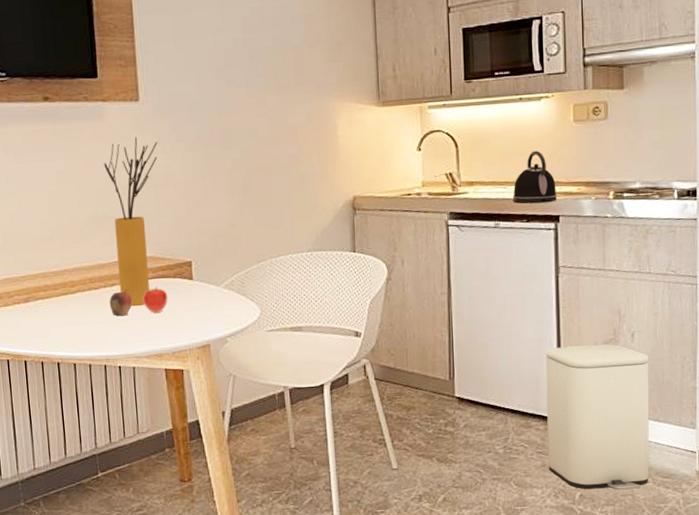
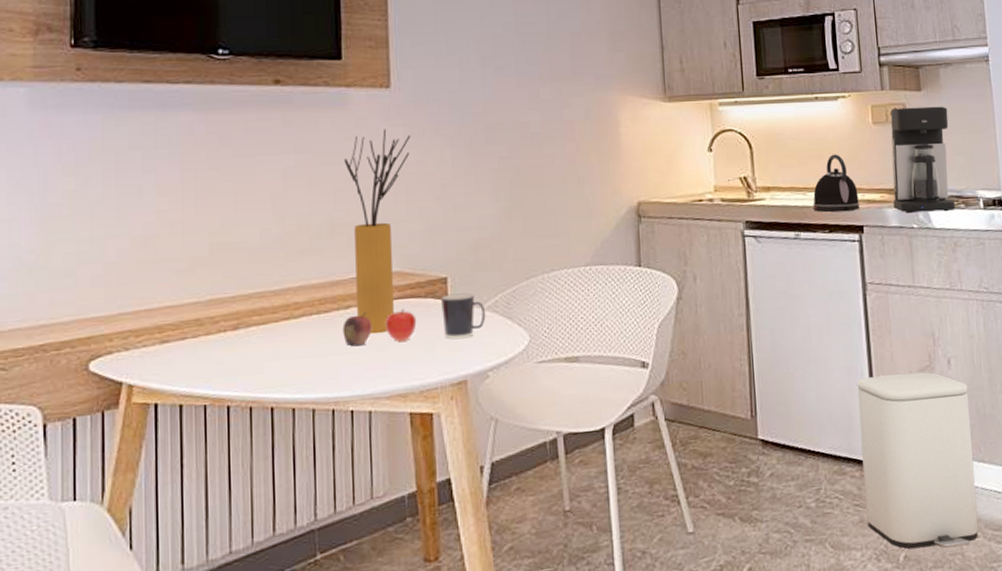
mug: none [187,274,224,312] -> present [441,293,486,340]
coffee maker: none [589,103,649,204] -> present [890,106,955,213]

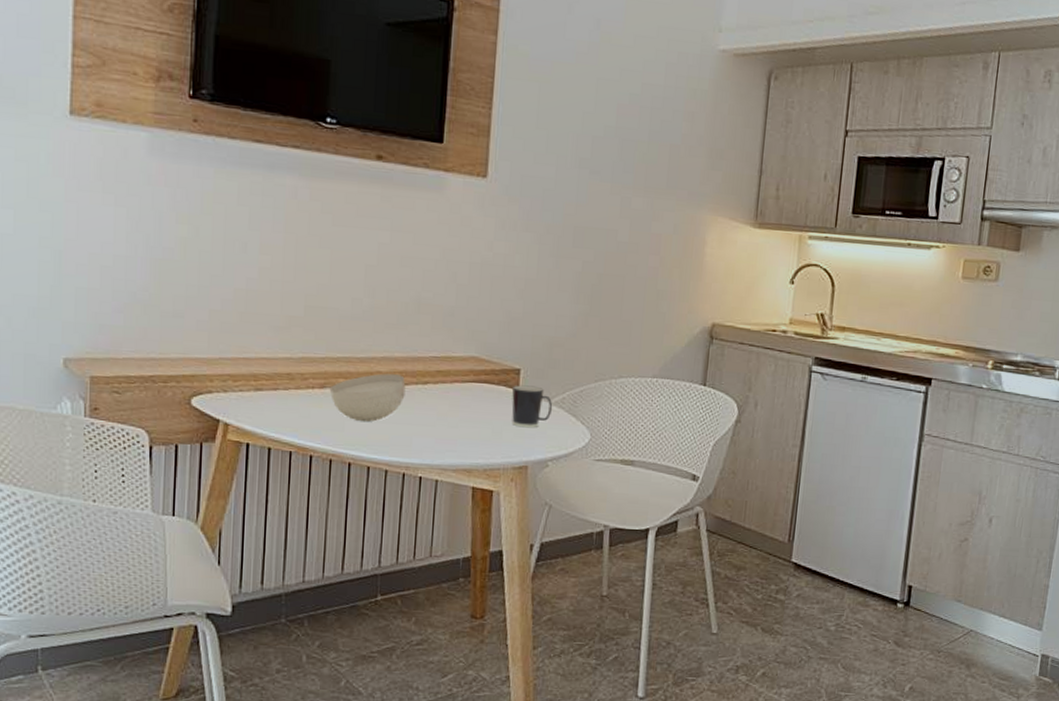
bowl: none [243,302,327,360] -> present [329,373,406,422]
fruit: present [342,312,372,346] -> none [419,390,446,420]
vase: present [344,129,411,333] -> none [434,218,502,411]
fruit: present [385,308,417,342] -> none [458,391,488,422]
kettle: present [813,154,860,212] -> none [885,303,934,363]
pedal bin: present [857,372,979,549] -> none [880,522,1004,688]
coffee maker: present [890,106,955,213] -> none [966,265,1043,377]

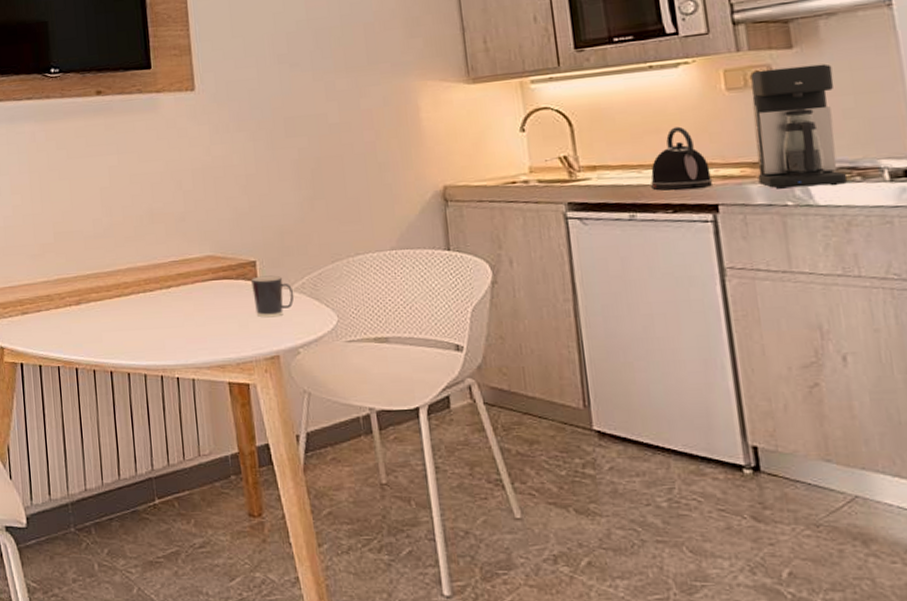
bowl: present [329,373,406,422] -> none [84,282,152,332]
kettle: none [885,303,934,363] -> present [651,126,713,191]
coffee maker: none [966,265,1043,377] -> present [750,63,847,189]

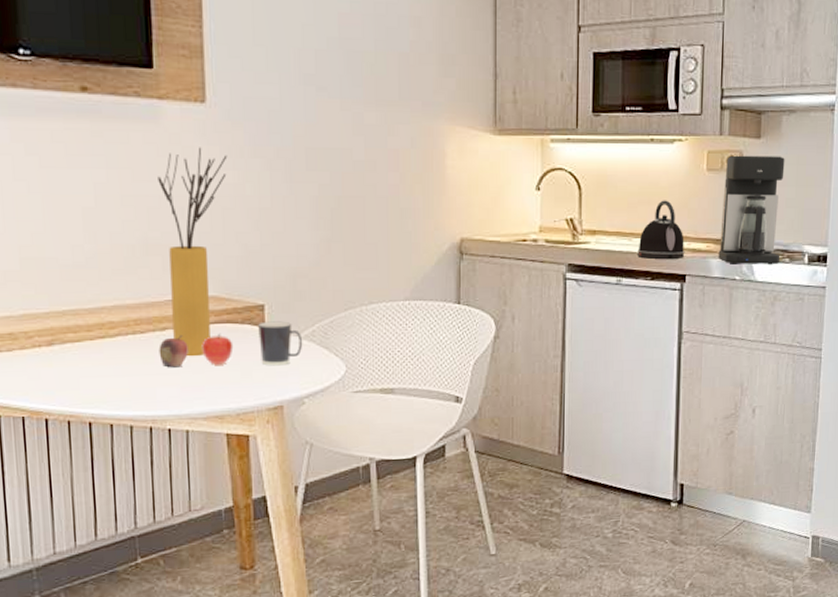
vase: none [158,128,216,310] -> present [158,147,228,356]
fruit: none [165,292,191,321] -> present [159,335,188,368]
fruit: none [202,288,231,318] -> present [201,333,234,365]

